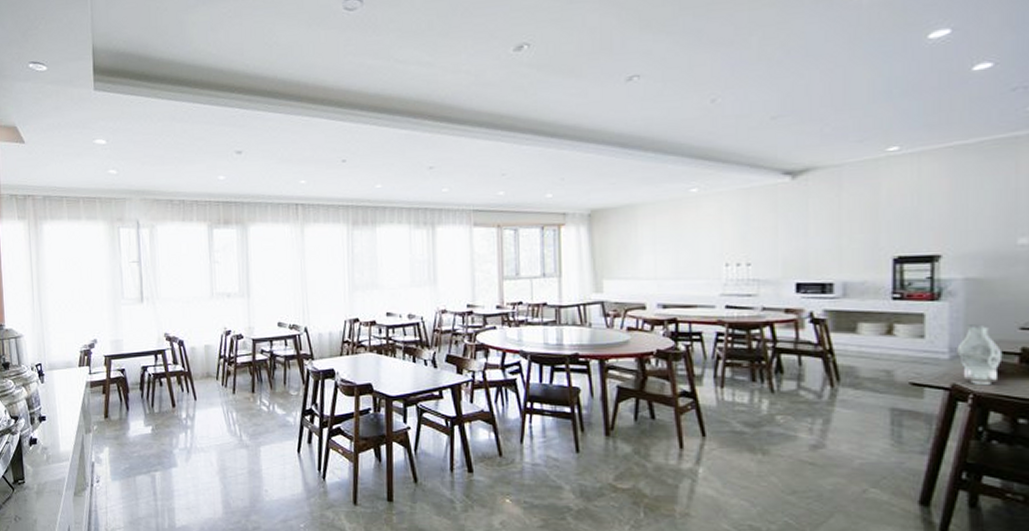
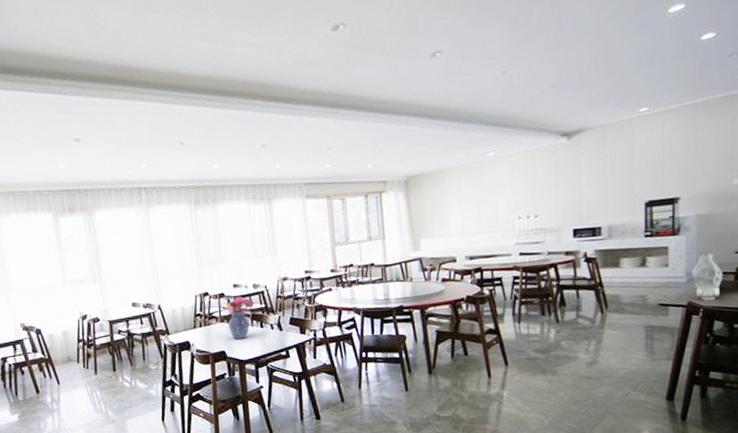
flower arrangement: none [376,326,408,373] -> present [225,296,254,340]

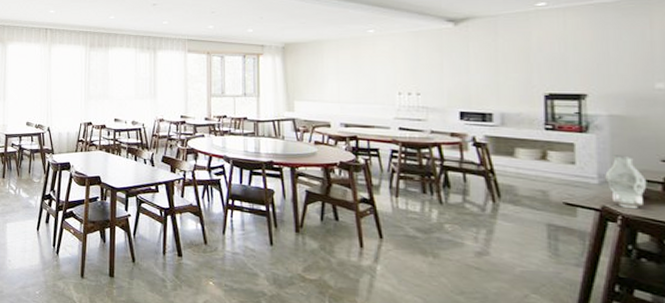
flower arrangement: present [225,296,254,340] -> none [105,130,131,168]

